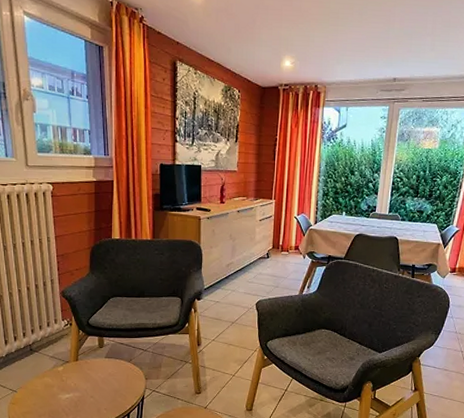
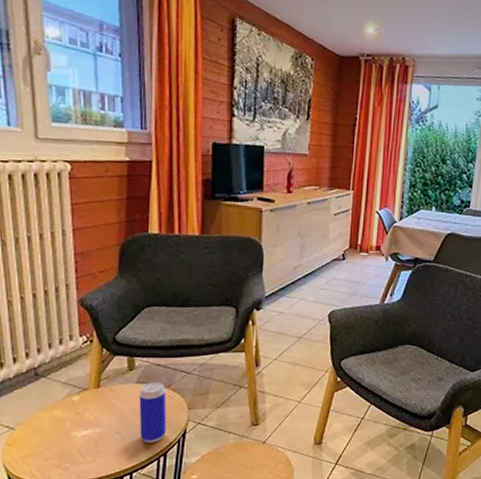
beverage can: none [108,357,129,405] -> present [139,382,167,443]

